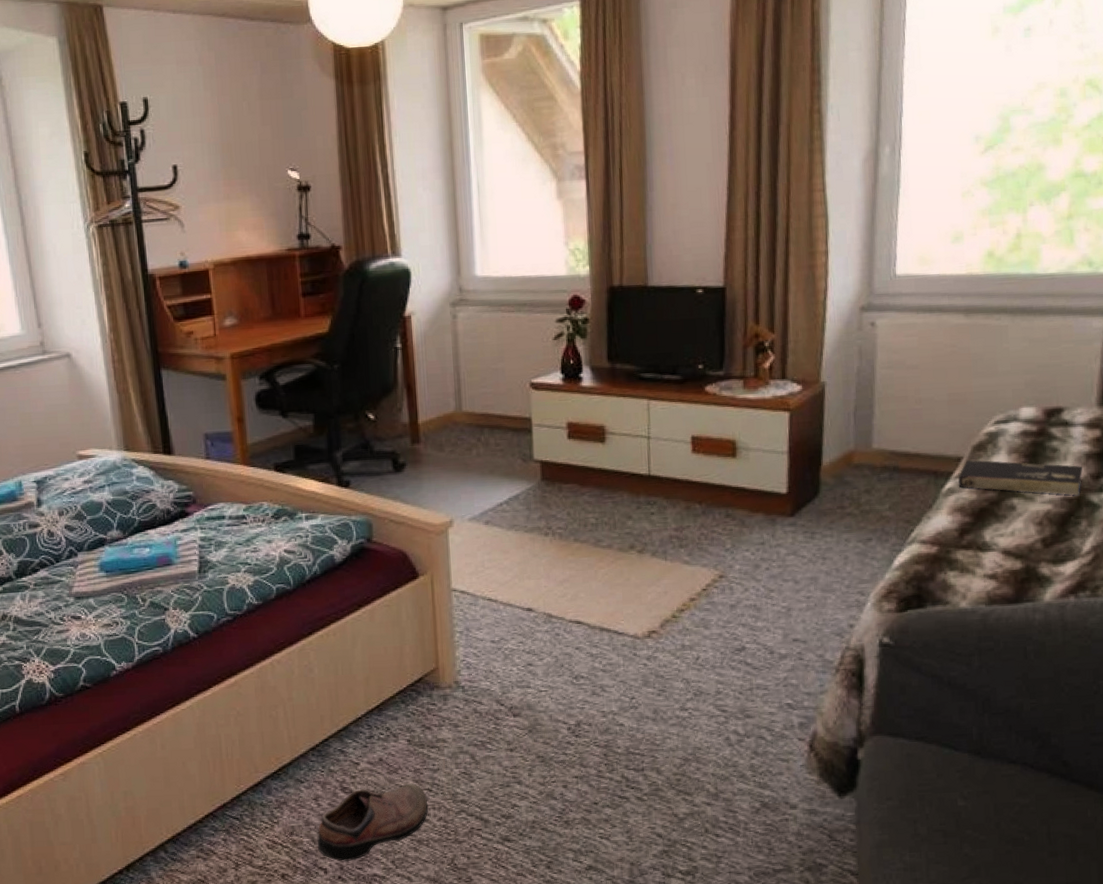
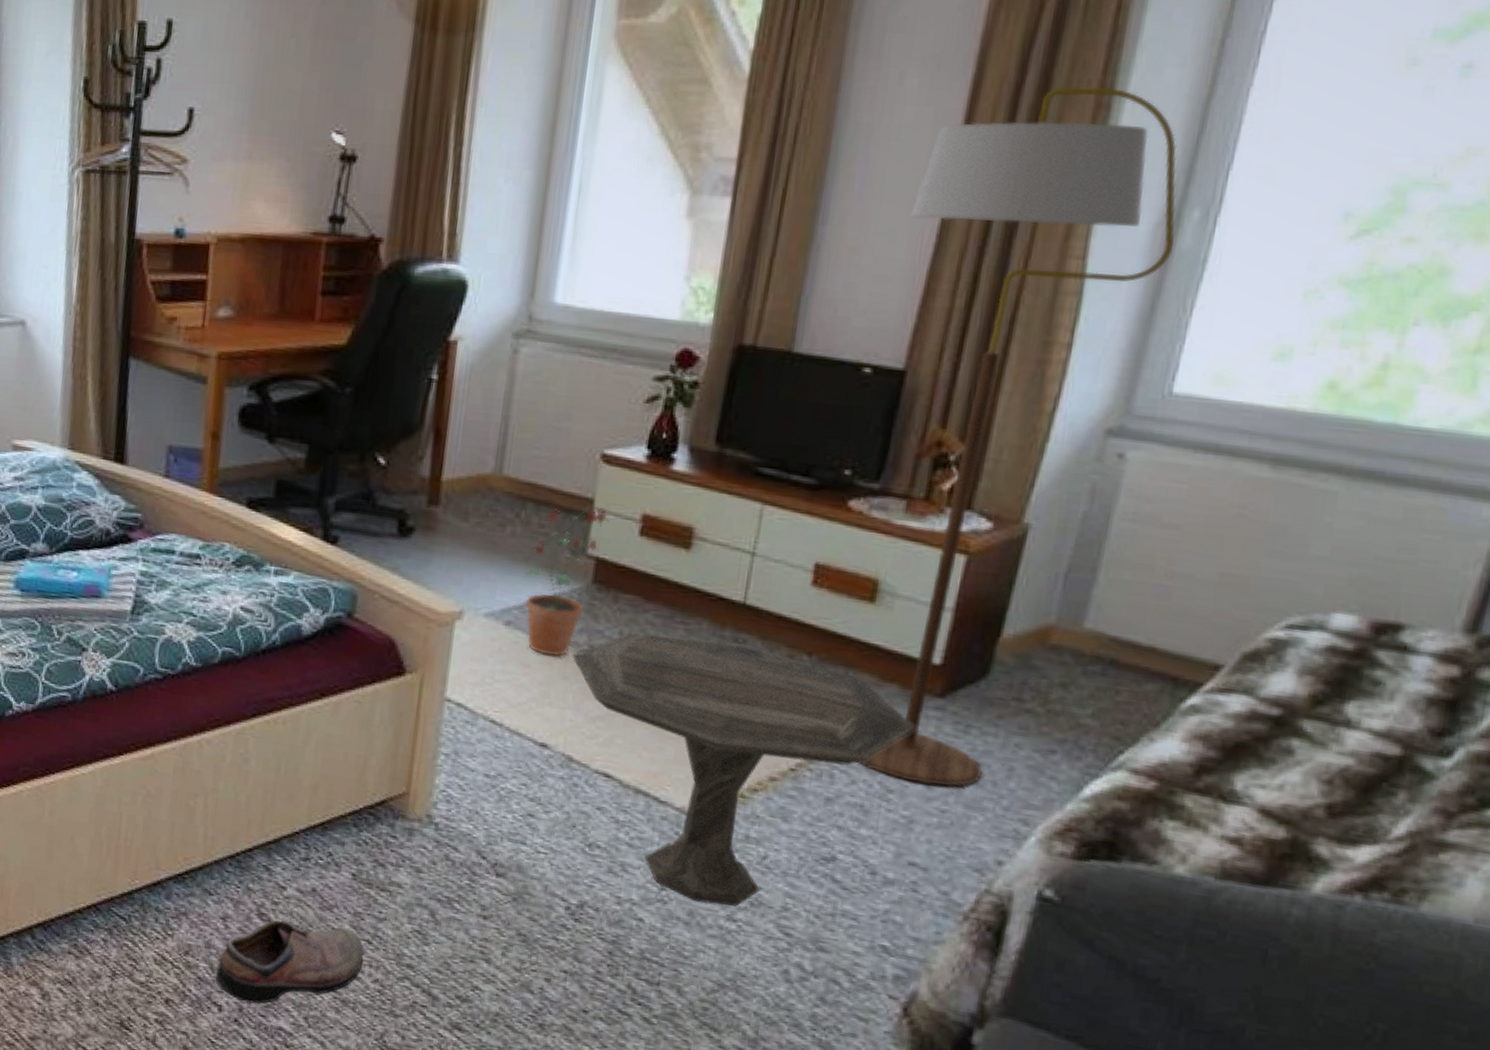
potted plant: none [492,423,545,542] -> present [524,506,609,657]
side table: none [537,505,780,702] -> present [572,633,916,906]
floor lamp: none [707,69,878,581] -> present [858,86,1177,787]
book: present [958,459,1082,496] -> none [1208,670,1418,755]

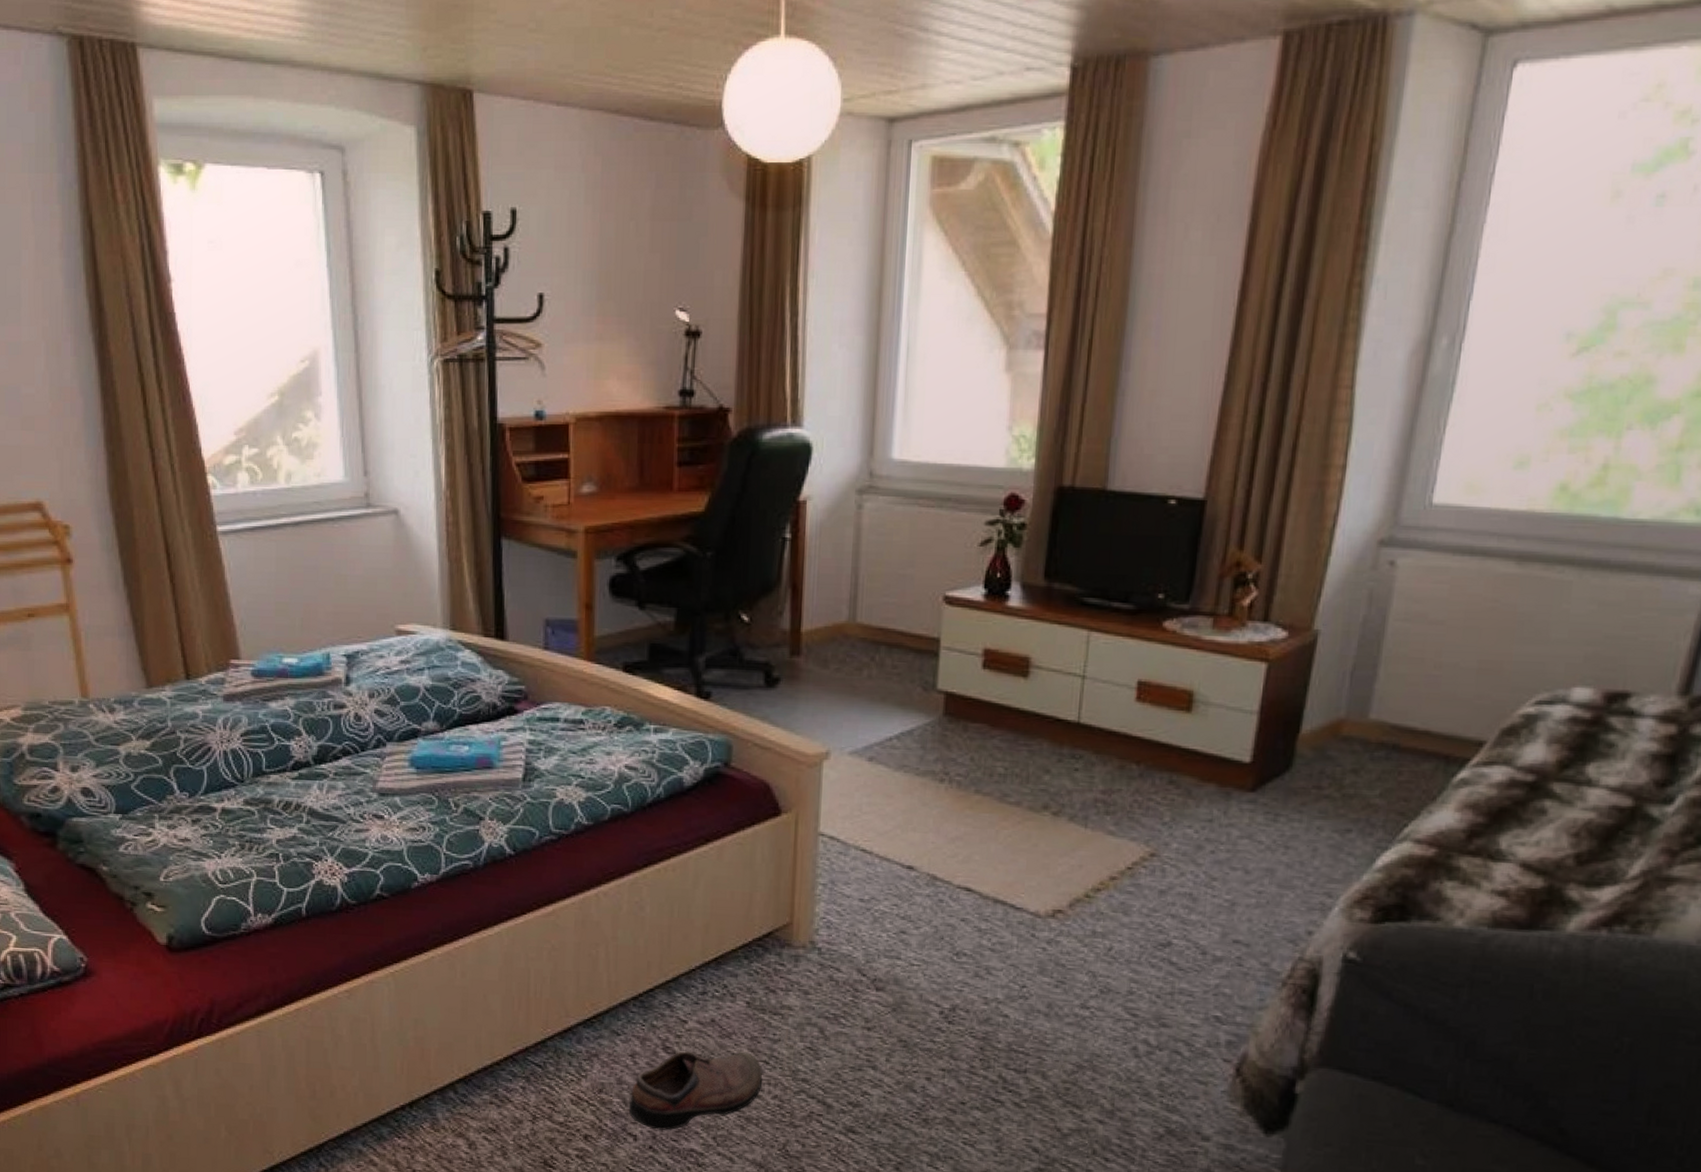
potted plant: present [524,506,609,657] -> none [882,645,955,786]
side table: present [572,633,916,906] -> none [930,758,1233,996]
floor lamp: present [858,86,1177,787] -> none [1185,230,1428,871]

